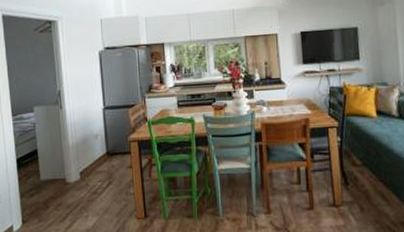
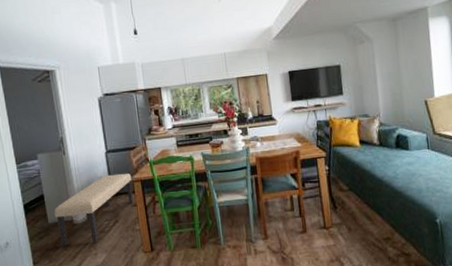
bench: none [47,132,129,205] -> present [54,173,134,246]

